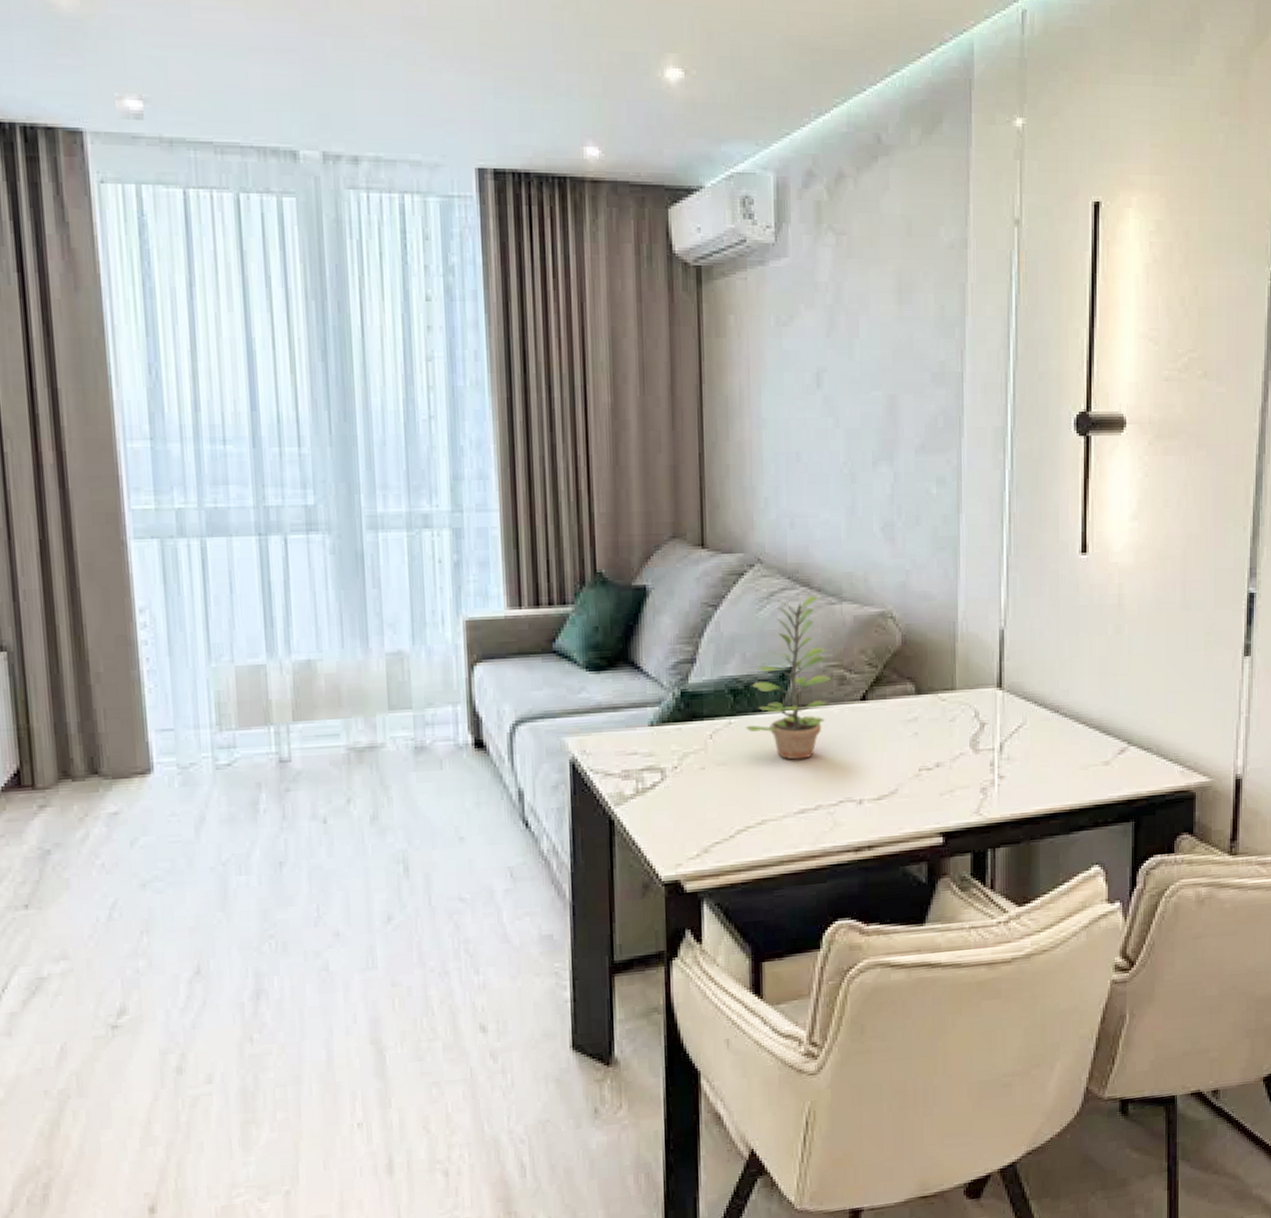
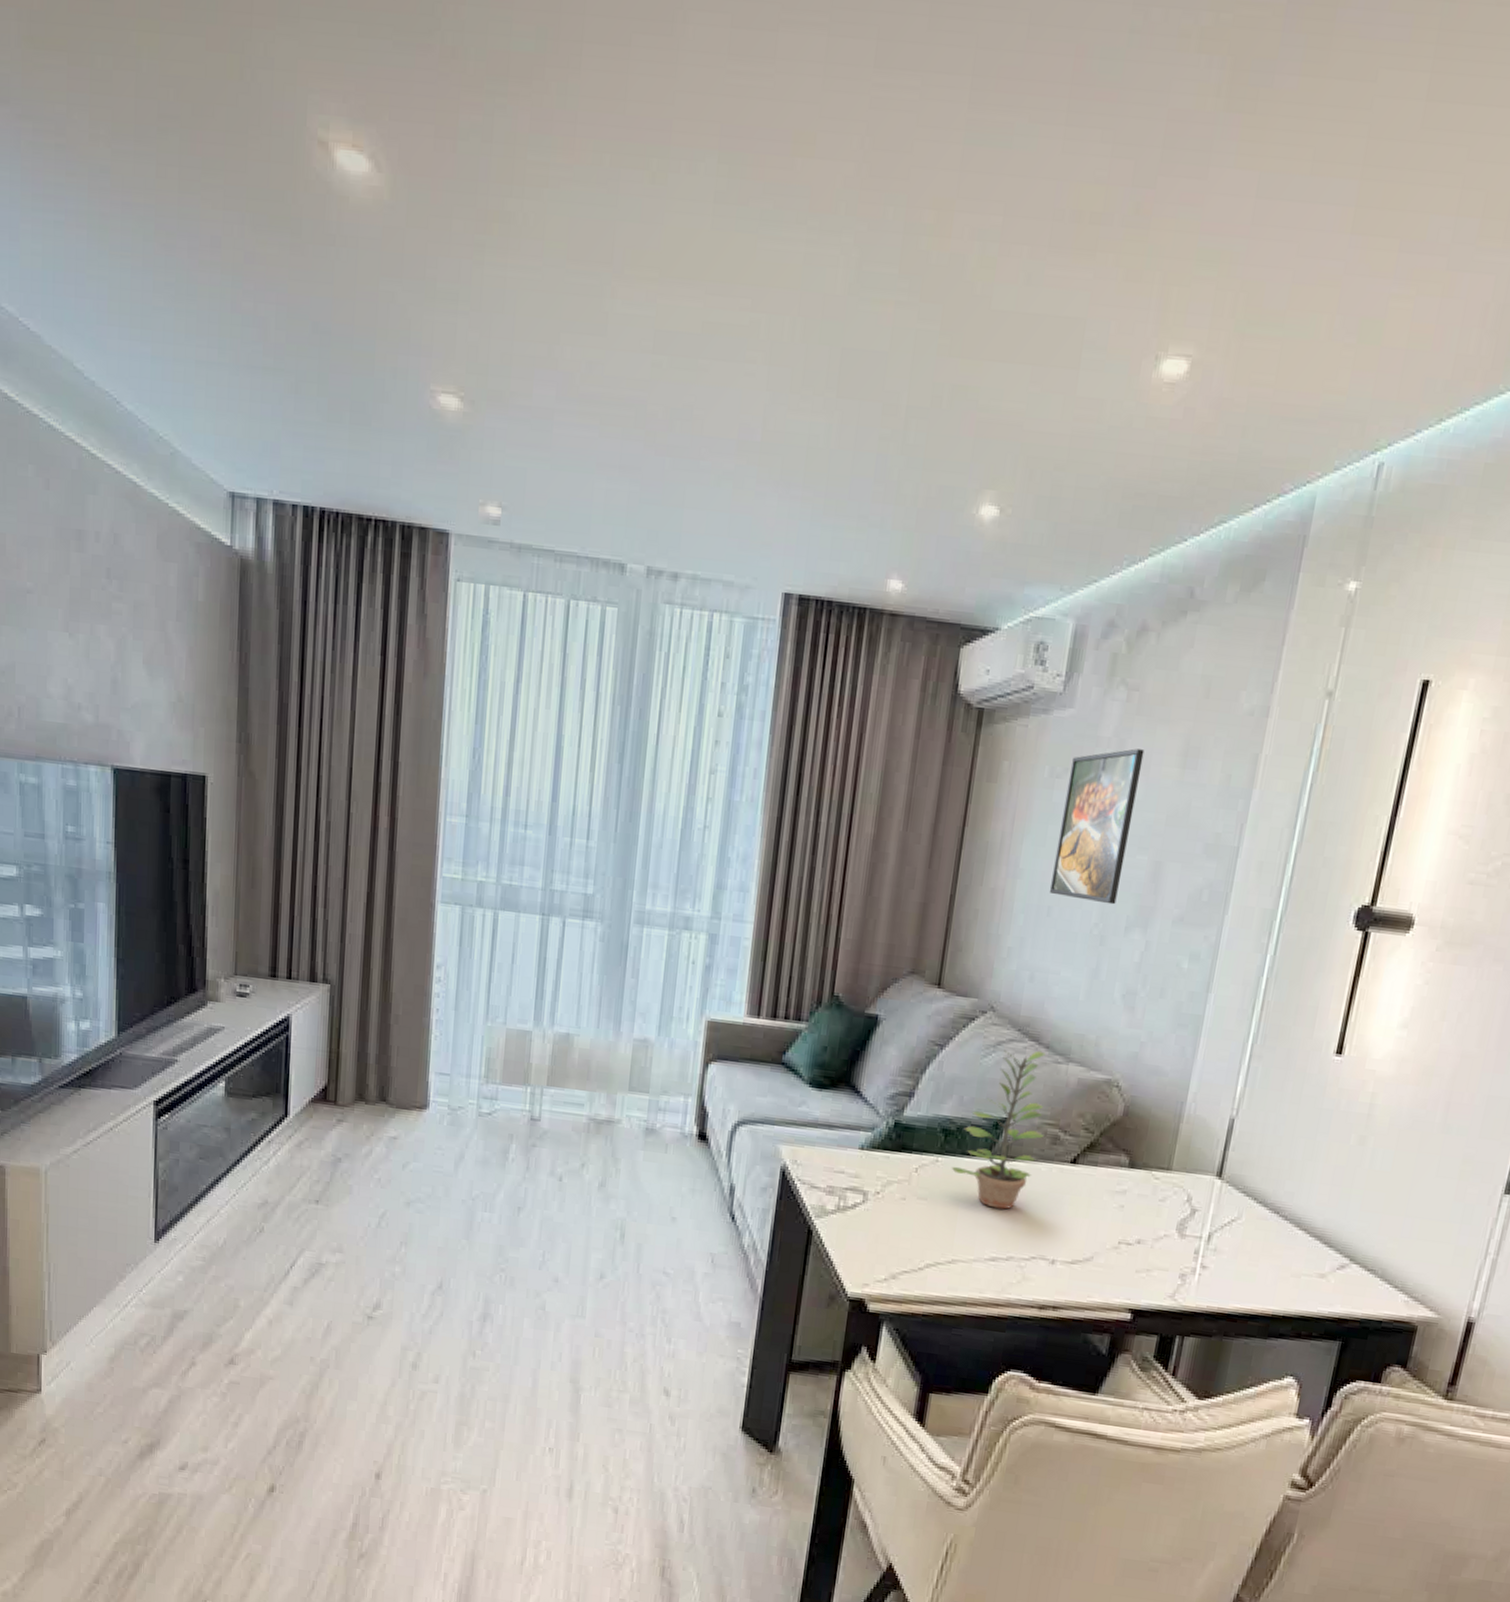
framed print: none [794,290,862,442] -> present [1049,748,1145,905]

